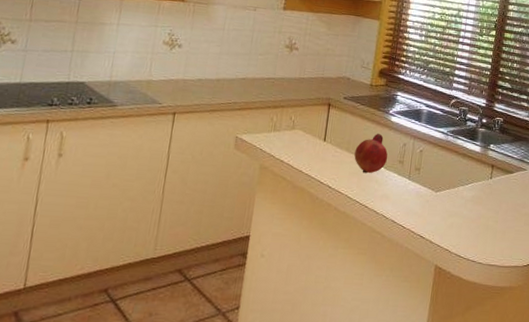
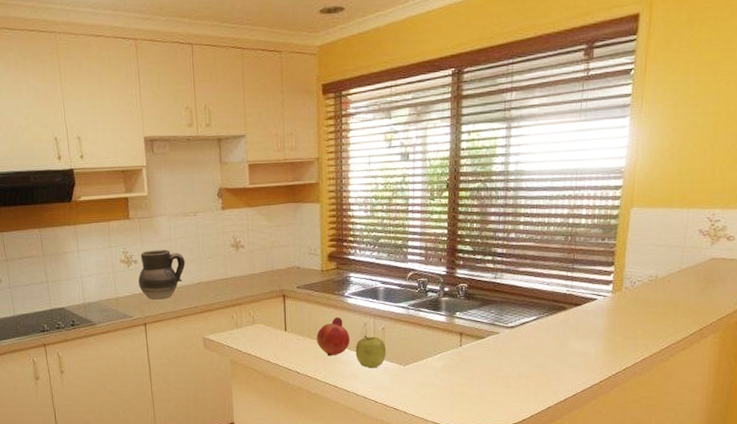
ceramic jug: none [177,36,235,90] -> present [138,250,185,300]
fruit: none [390,156,422,191] -> present [355,336,387,369]

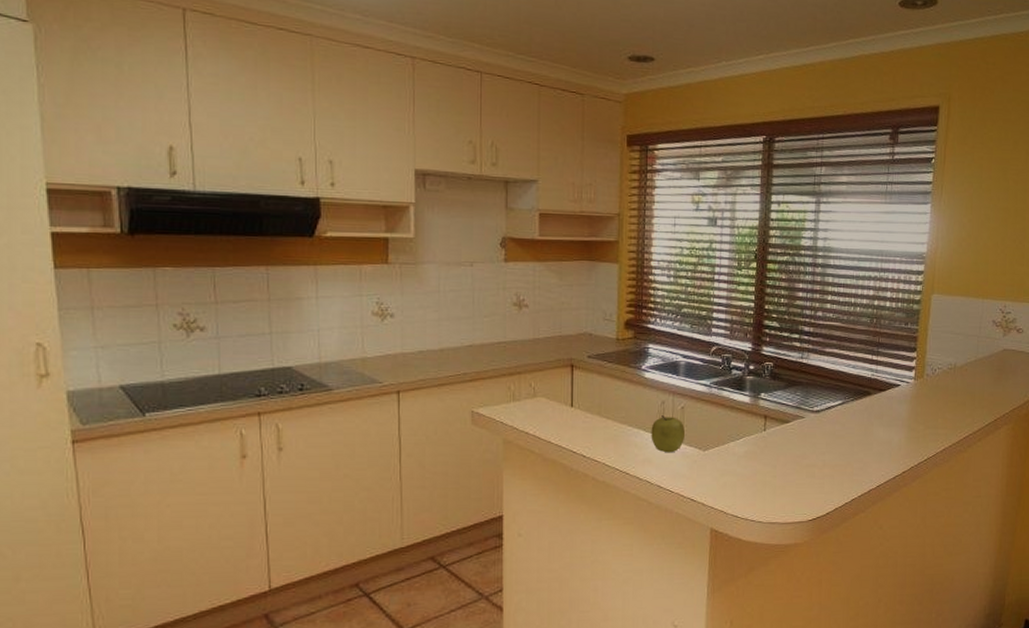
ceramic jug: present [138,250,185,300] -> none [394,303,455,363]
fruit: present [317,316,350,356] -> none [607,392,646,438]

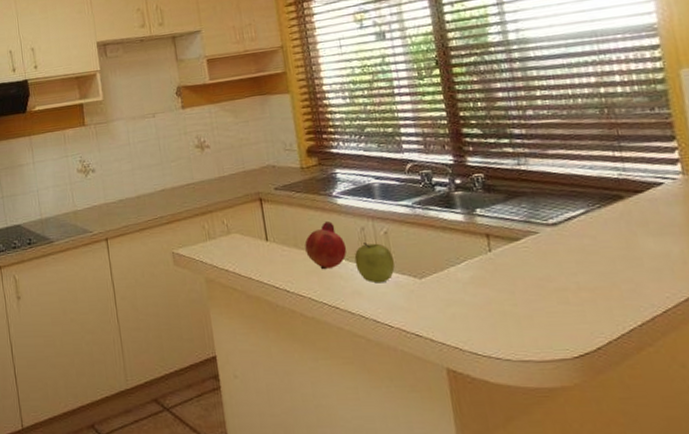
fruit: none [607,392,646,438] -> present [305,220,347,270]

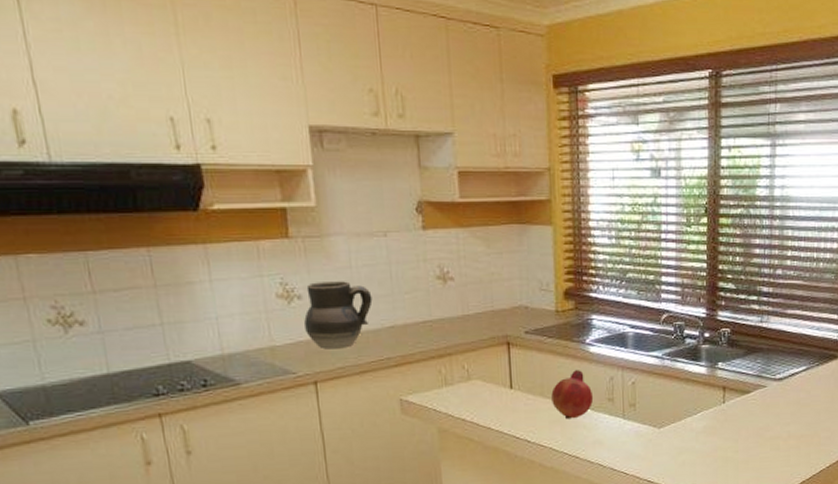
ceramic jug: none [97,155,147,212] -> present [304,281,373,349]
fruit: present [354,243,395,284] -> none [600,392,638,433]

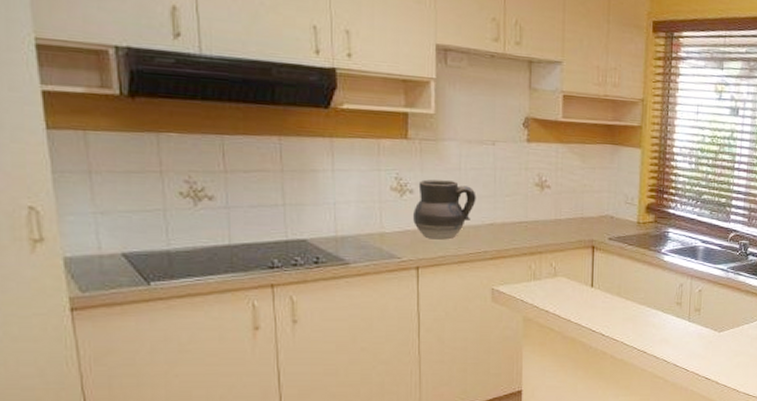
fruit: present [551,369,594,420] -> none [627,274,664,318]

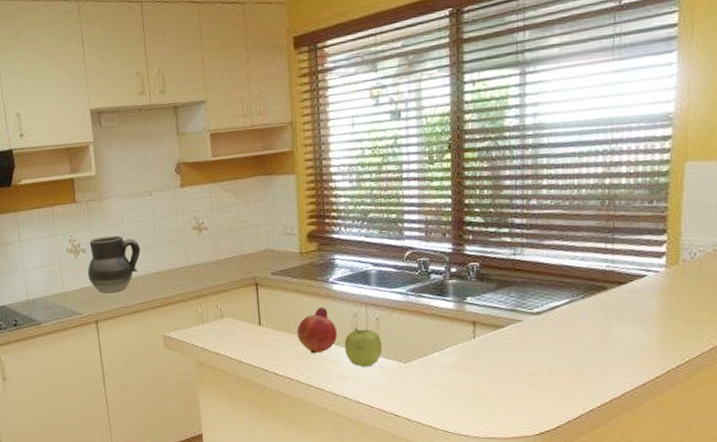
fruit: none [627,274,664,318] -> present [297,306,338,354]
fruit: none [668,298,702,334] -> present [344,328,383,367]

